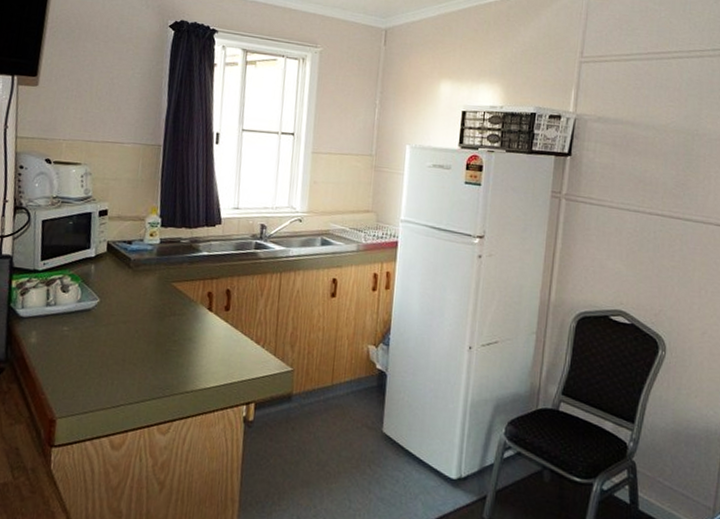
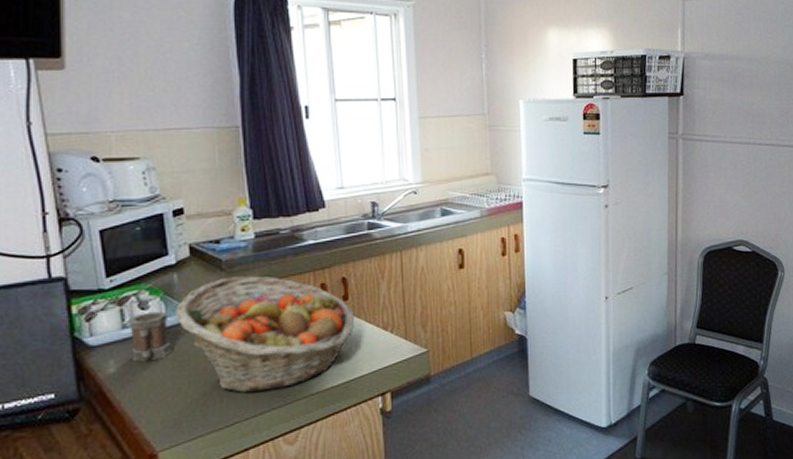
mug: none [49,294,82,338] -> present [129,311,172,362]
fruit basket: none [88,274,233,382] -> present [176,276,355,393]

